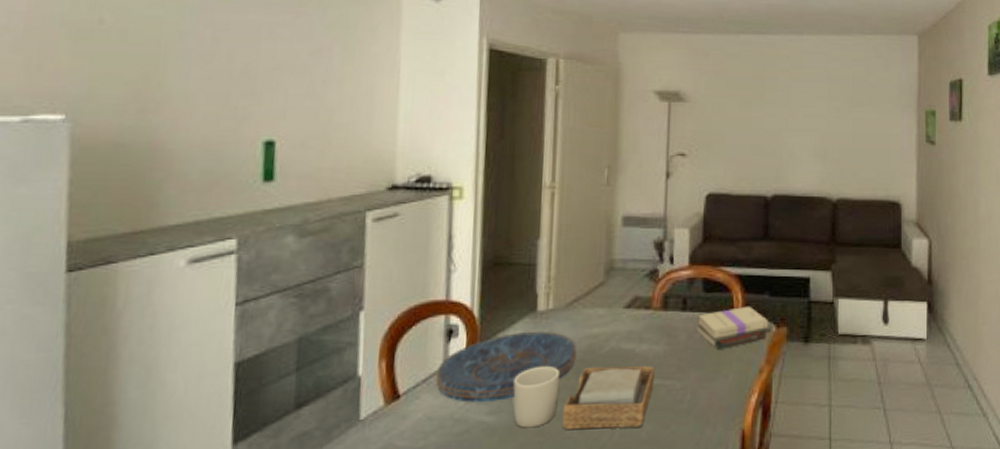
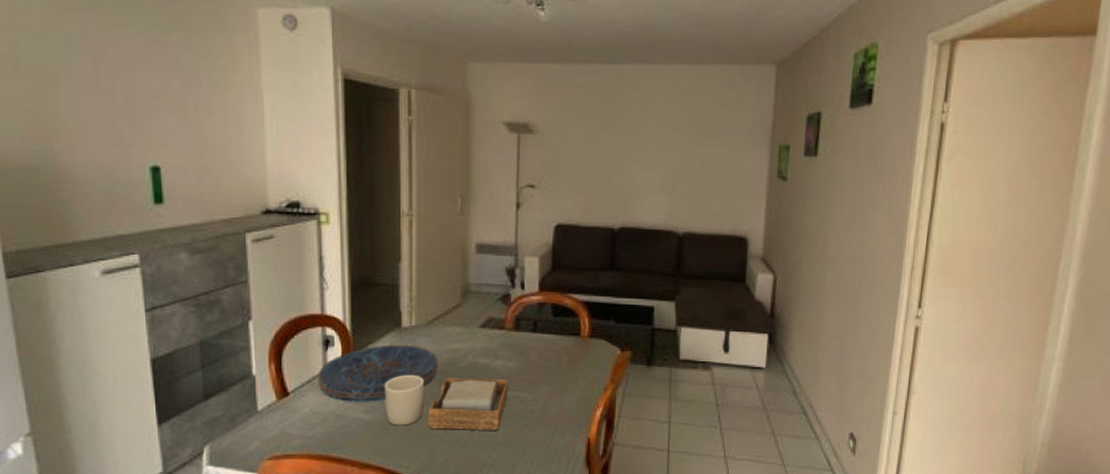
books: present [696,306,772,349] -> none [546,330,617,368]

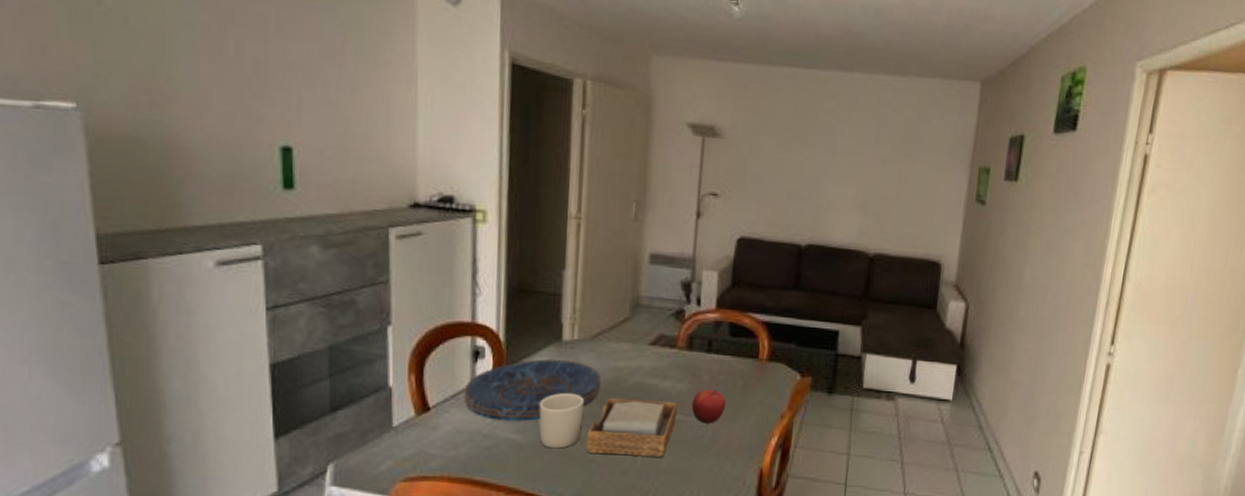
fruit: none [521,366,553,398] -> present [691,389,726,424]

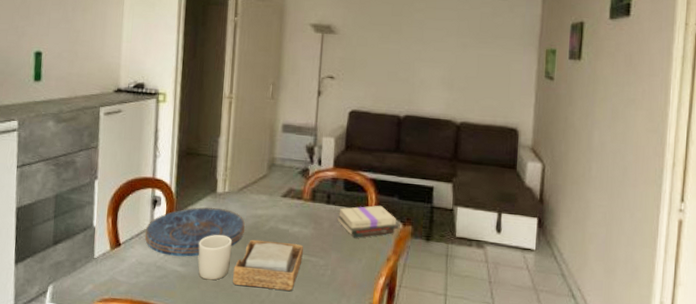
fruit: present [691,389,726,424] -> none [314,234,342,264]
books: none [720,353,796,393] -> present [337,205,399,238]

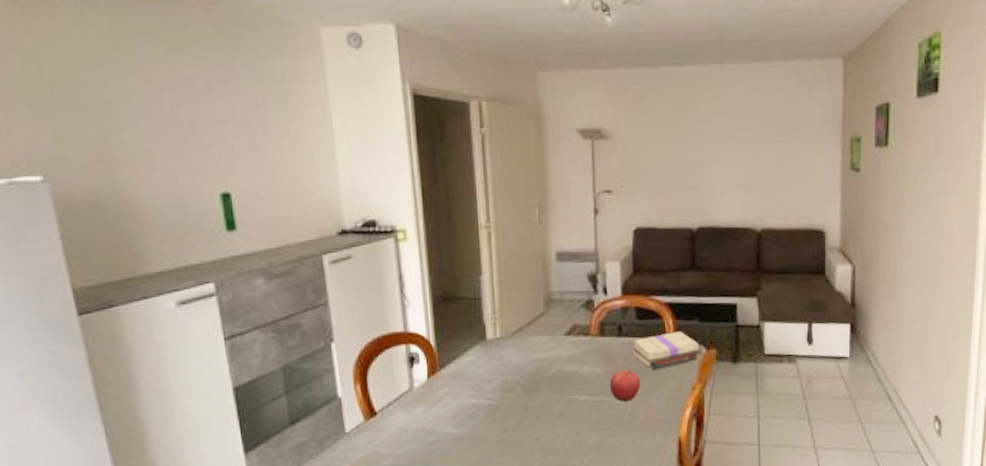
placemat: present [144,207,245,257] -> none [405,357,525,418]
mug: present [198,234,233,280] -> none [472,386,513,438]
napkin holder: present [233,239,303,292] -> none [518,385,597,439]
fruit: none [314,234,342,264] -> present [609,370,641,402]

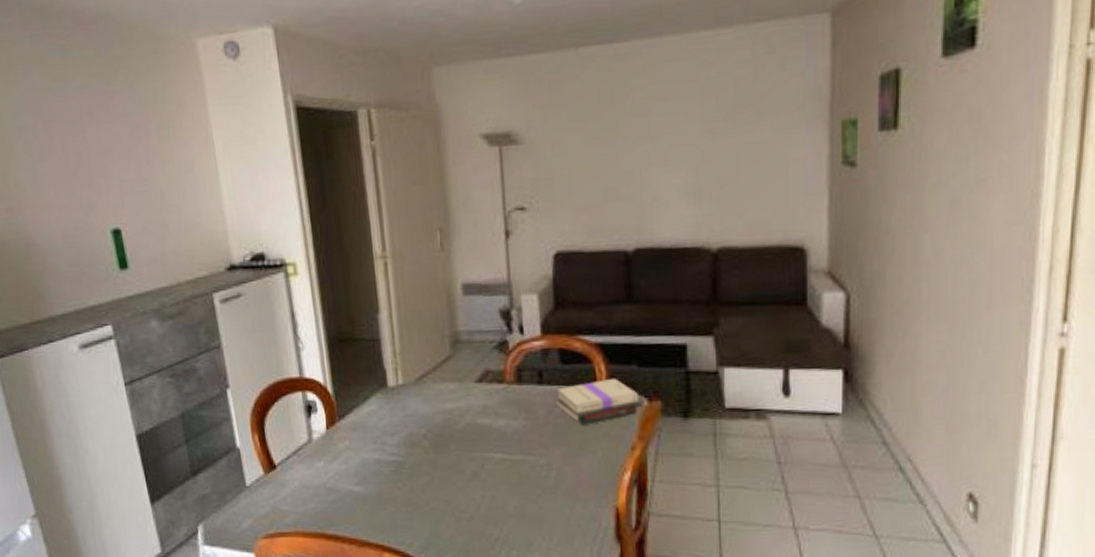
fruit: present [609,370,641,402] -> none [529,424,568,462]

